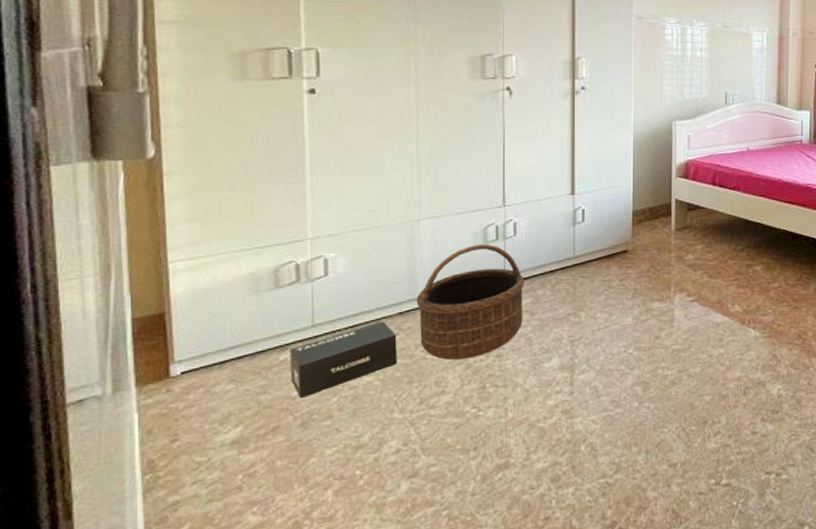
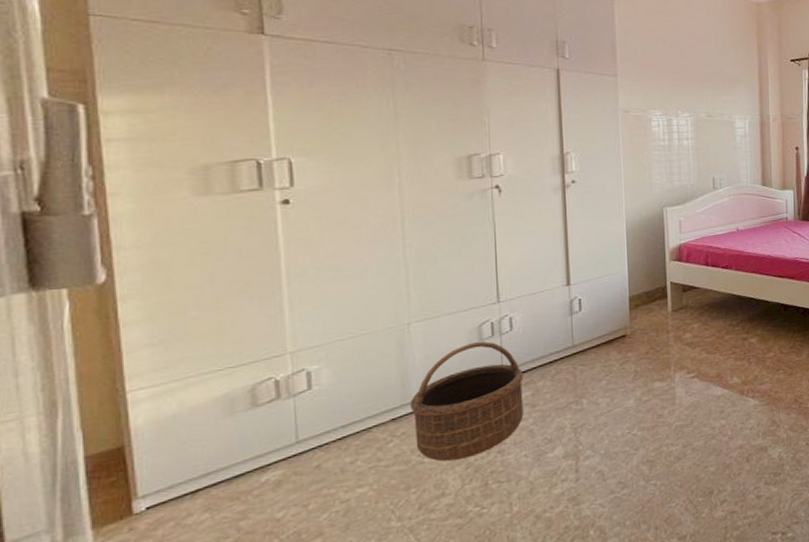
box: present [290,321,397,398] -> none [272,429,392,519]

